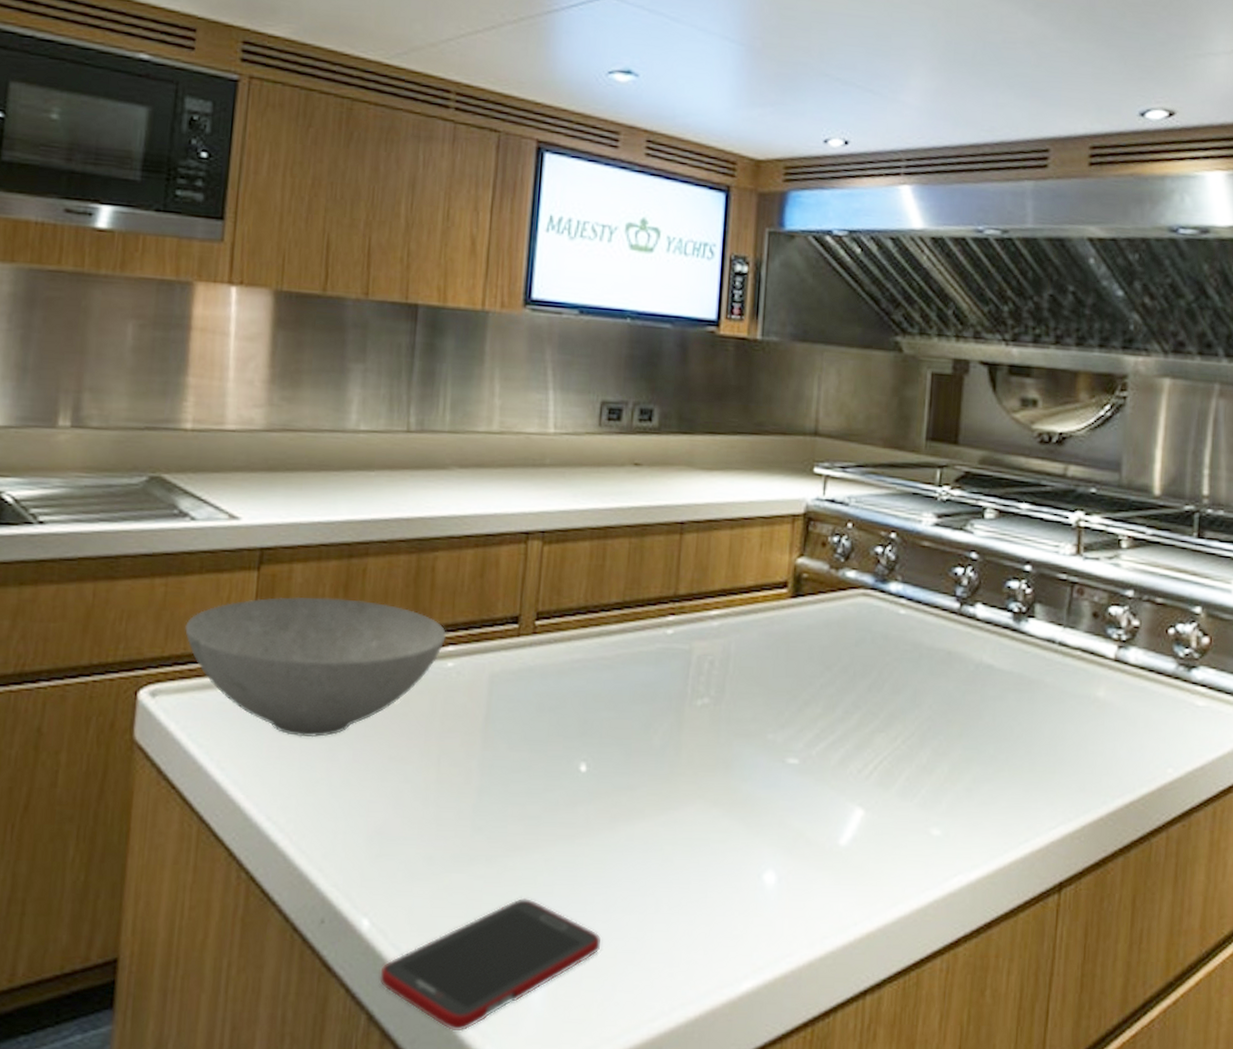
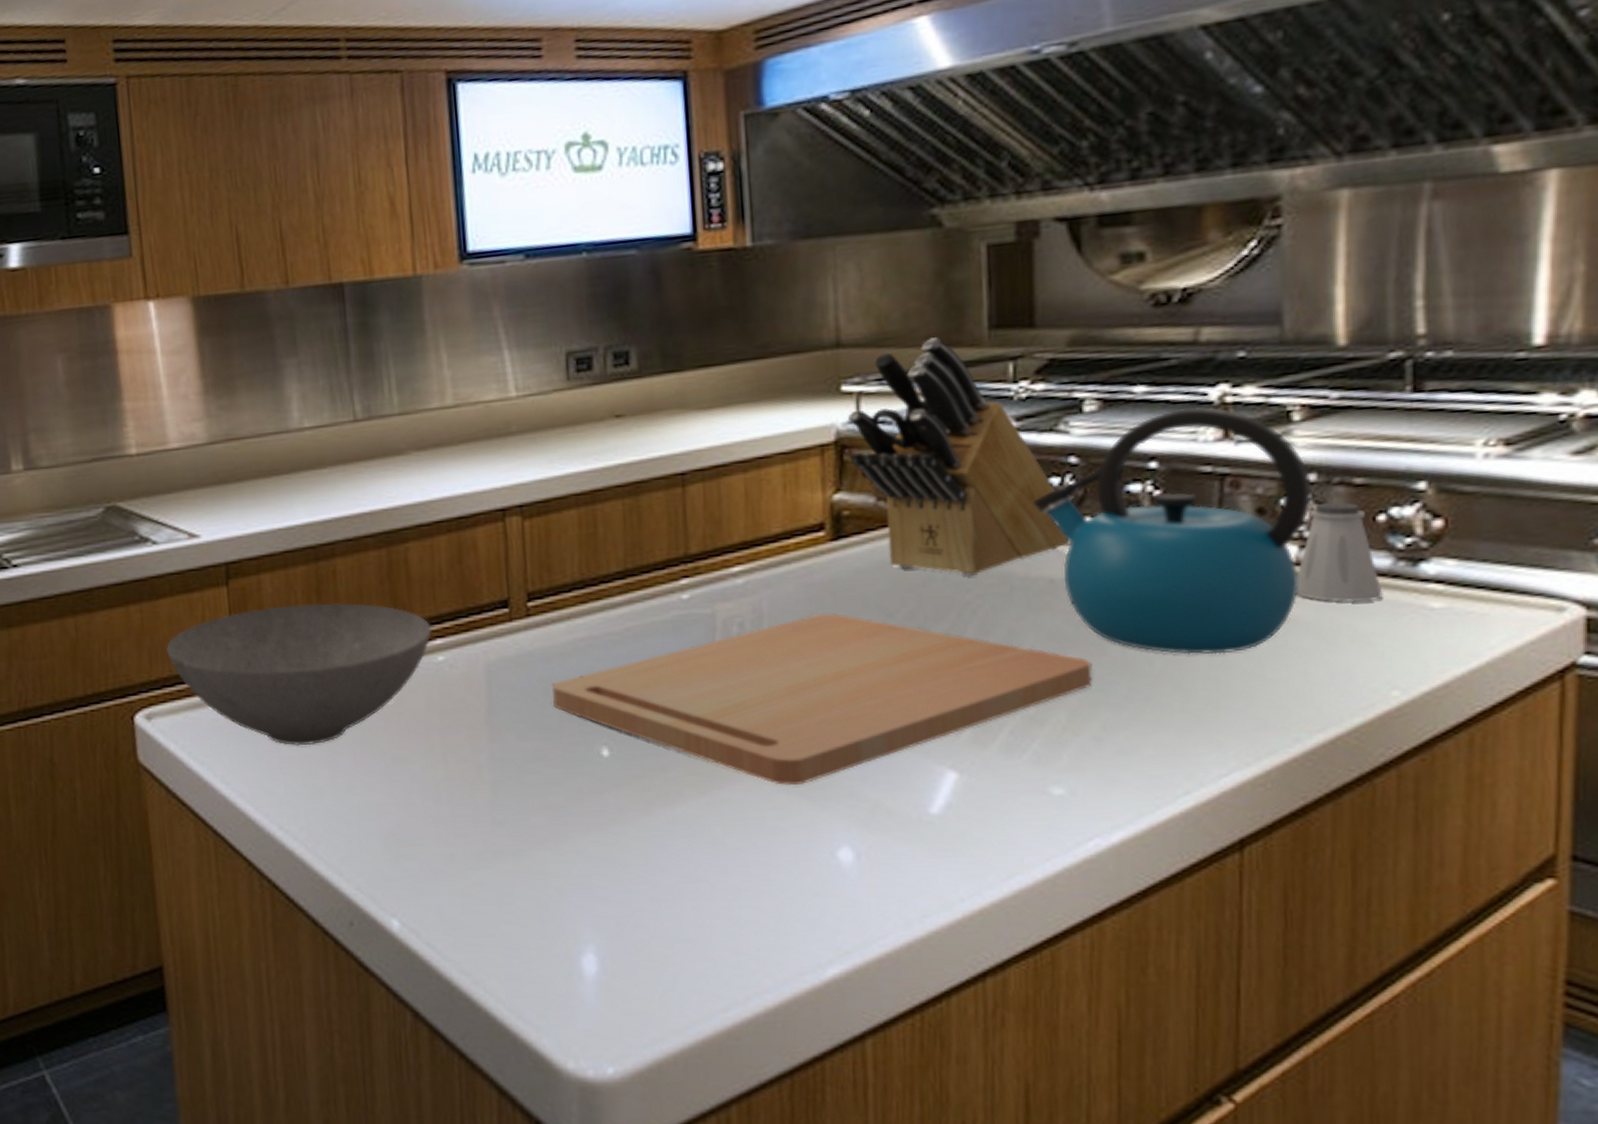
cell phone: present [380,897,601,1032] -> none [418,890,654,1026]
cutting board: none [545,659,971,812] -> present [552,613,1093,786]
knife block: none [813,440,965,641] -> present [848,337,1070,576]
kettle: none [943,526,1130,727] -> present [1034,406,1312,655]
saltshaker: none [1113,614,1168,696] -> present [1296,502,1383,603]

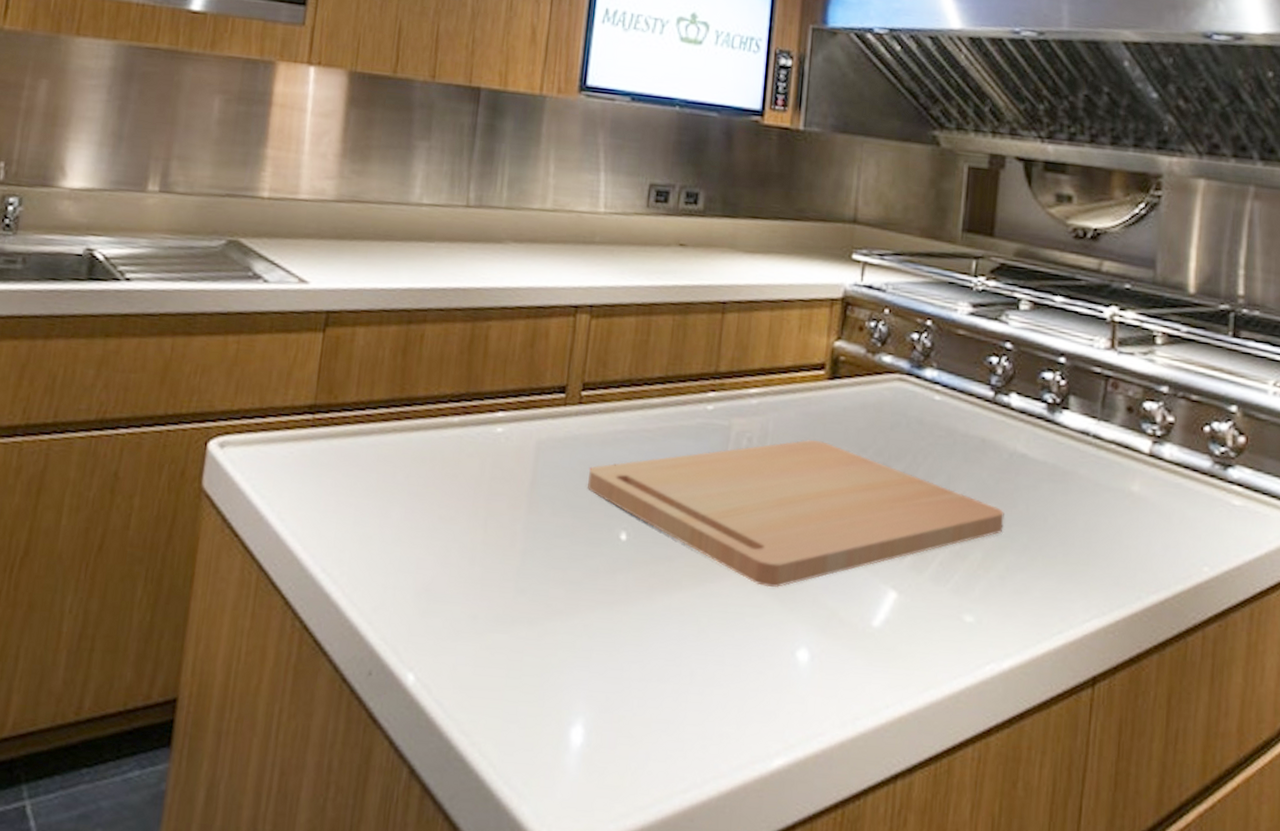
bowl: present [166,602,432,746] -> none [254,358,497,494]
knife block: present [848,337,1070,576] -> none [851,230,1000,427]
kettle: present [1034,406,1312,655] -> none [978,319,1165,520]
saltshaker: present [1296,502,1383,603] -> none [1148,410,1204,494]

